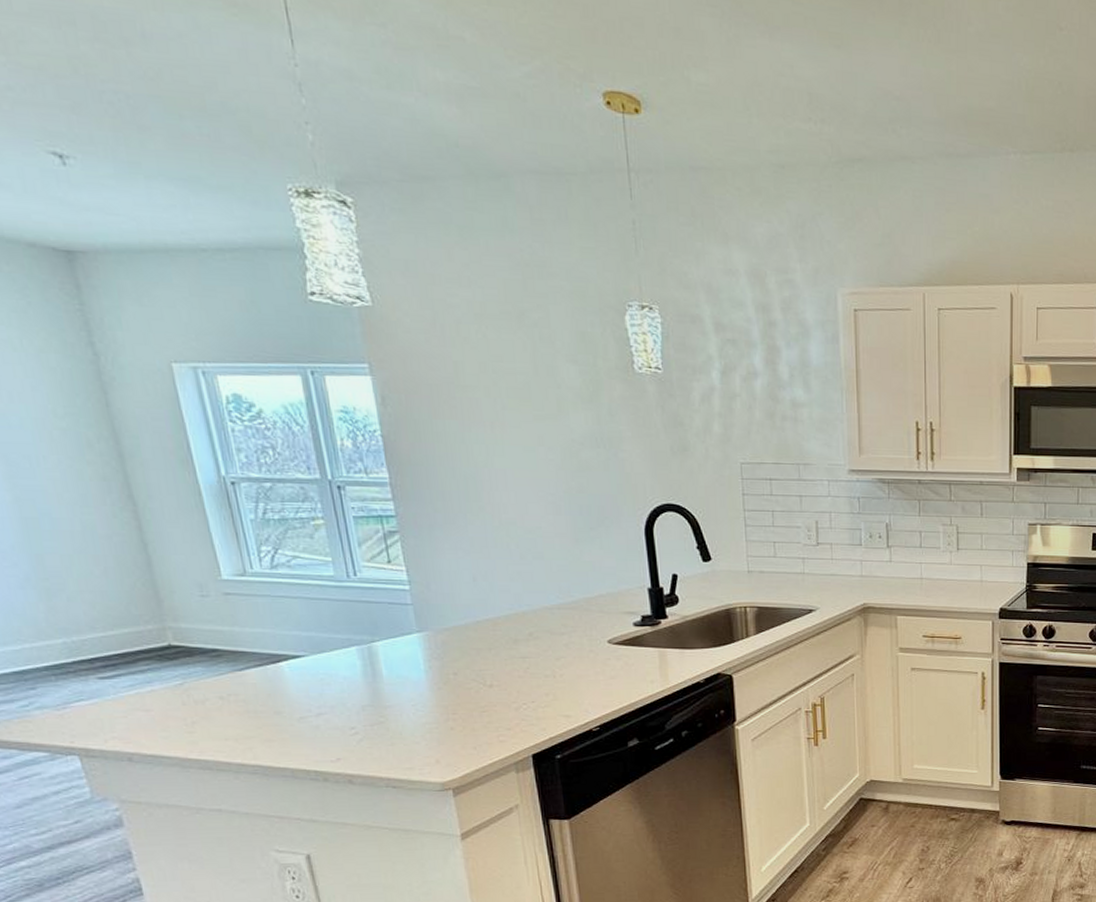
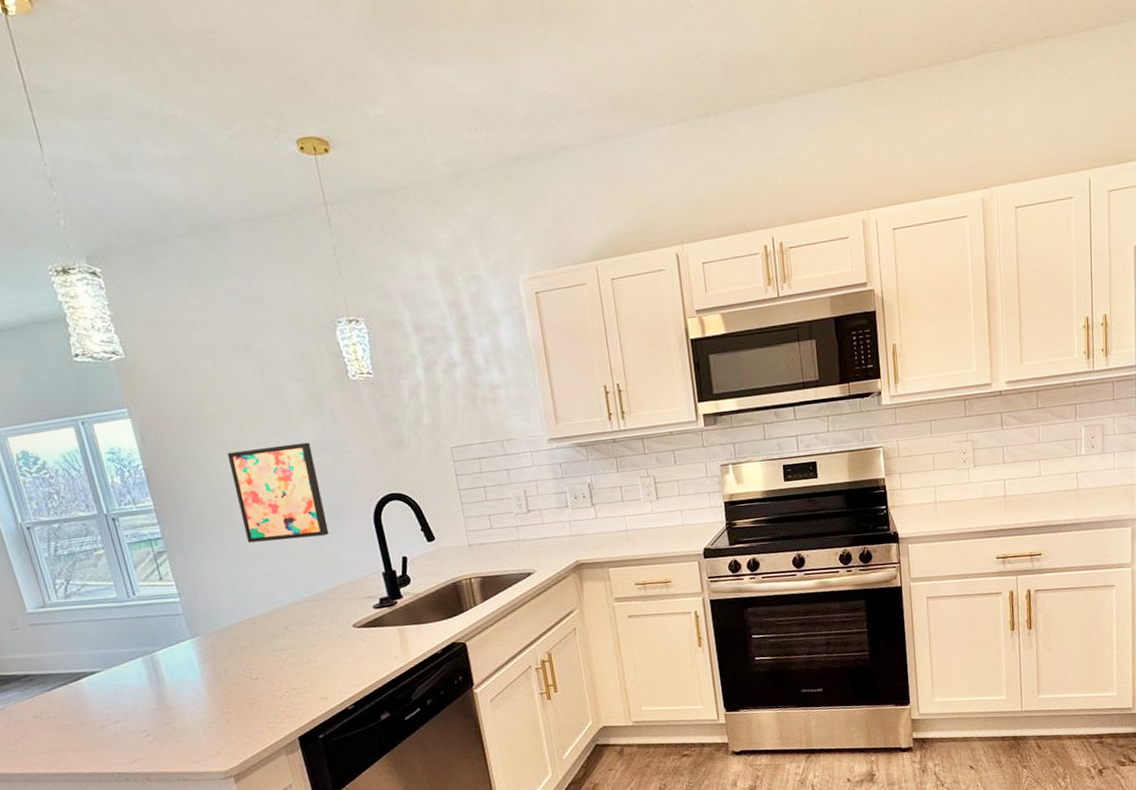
wall art: none [483,432,592,540] -> present [227,442,329,543]

